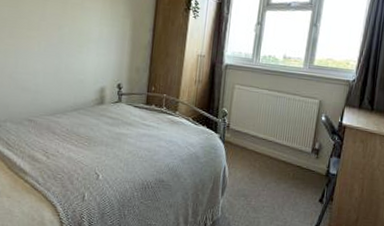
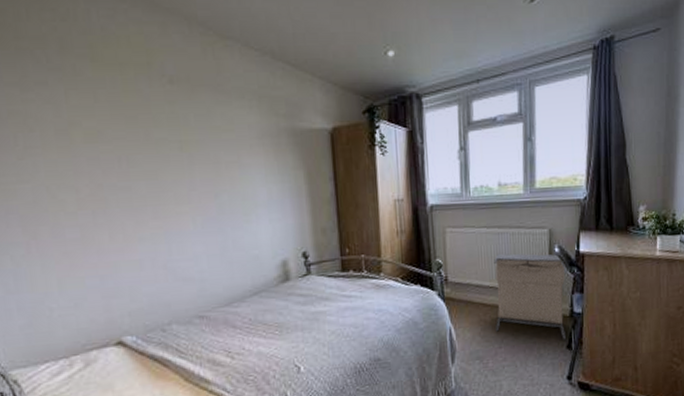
laundry hamper: none [262,112,329,194] -> present [494,253,566,340]

